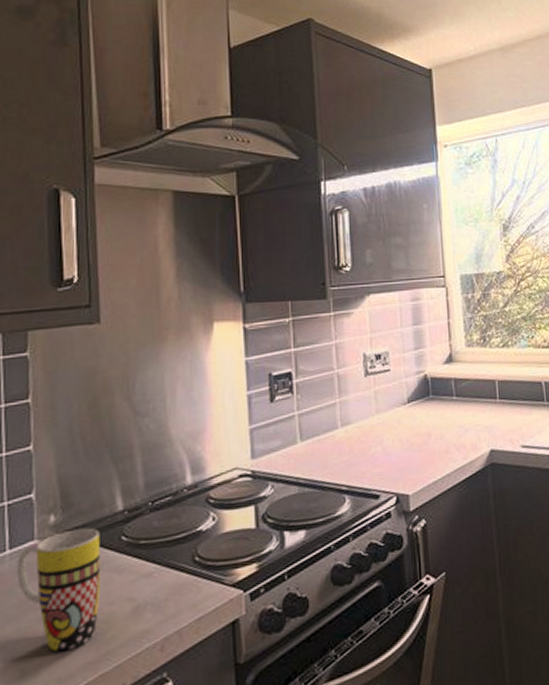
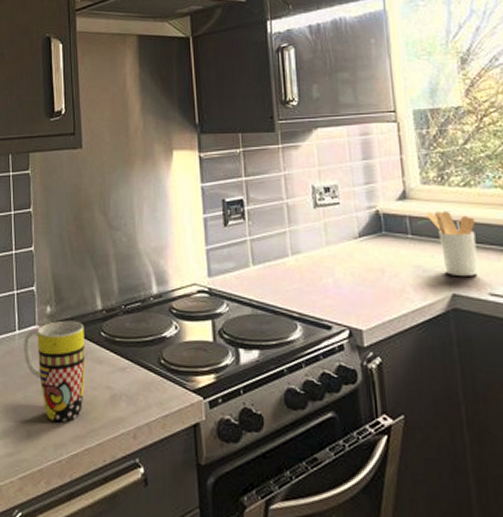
utensil holder: none [469,371,513,432] -> present [426,210,478,276]

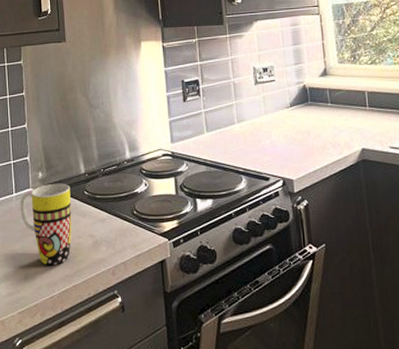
utensil holder: present [426,210,478,276] -> none [342,83,381,134]

